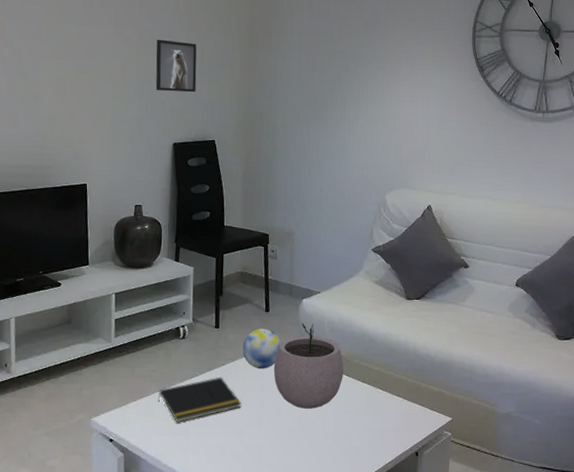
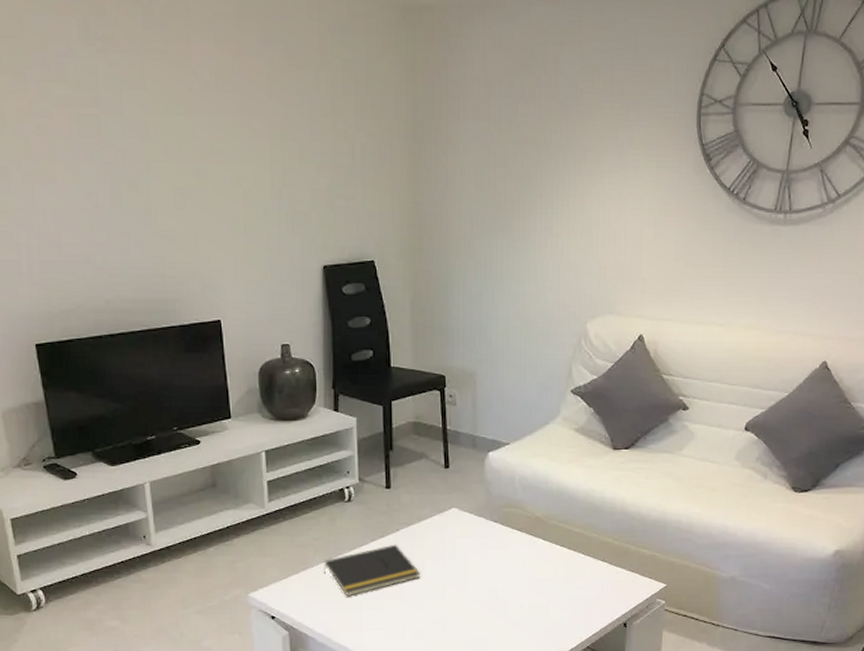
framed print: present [155,39,197,93] -> none [294,131,348,201]
decorative ball: present [242,329,281,369] -> none [419,488,464,535]
plant pot: present [273,323,344,409] -> none [456,480,539,578]

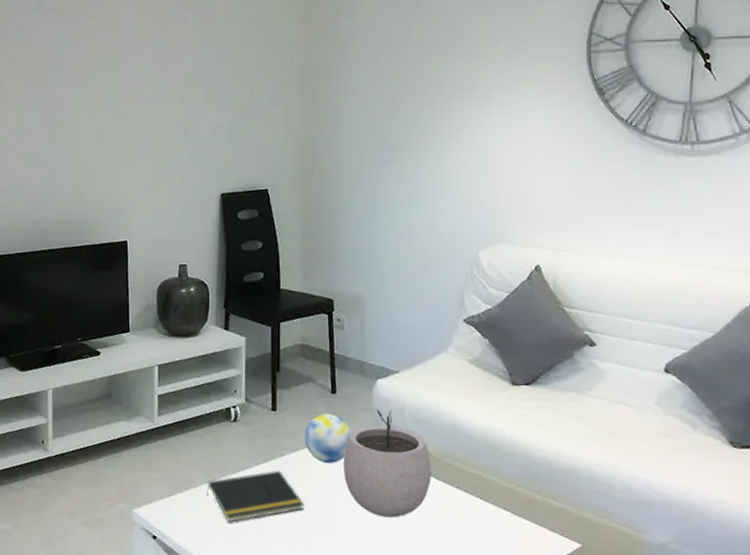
decorative ball: none [419,488,464,535] -> present [304,414,351,464]
plant pot: none [456,480,539,578] -> present [343,409,431,518]

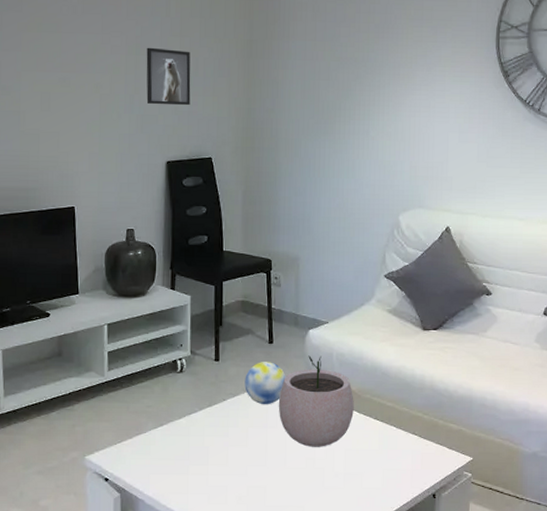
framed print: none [201,78,247,136] -> present [146,47,191,106]
notepad: present [206,470,305,523] -> none [154,413,244,462]

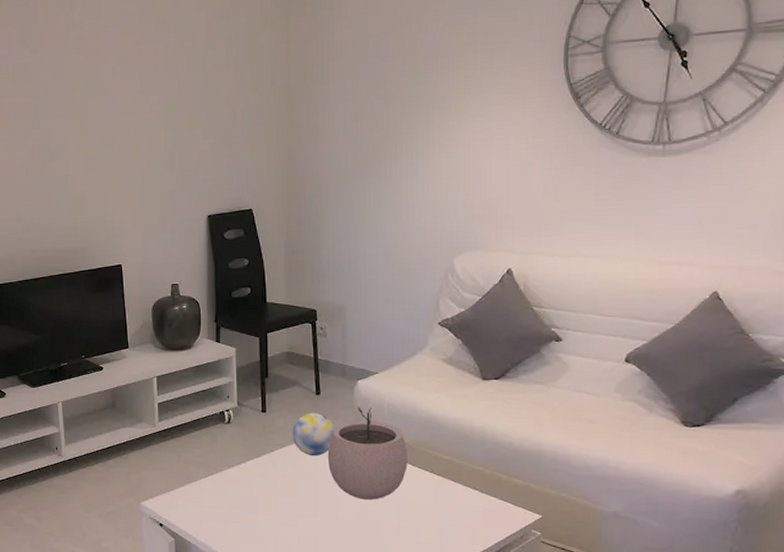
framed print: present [146,47,191,106] -> none [184,102,229,160]

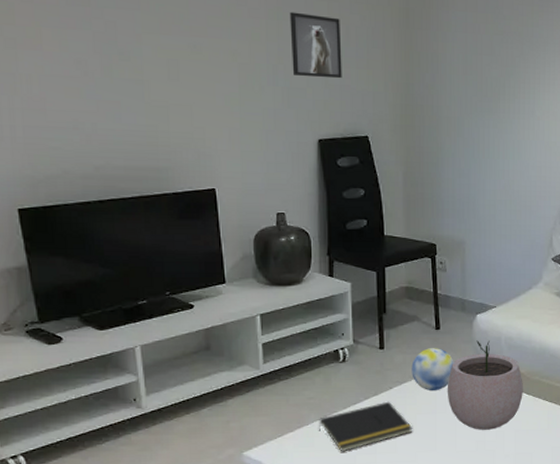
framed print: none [184,102,229,160] -> present [289,11,342,79]
notepad: none [205,463,294,510] -> present [318,401,413,452]

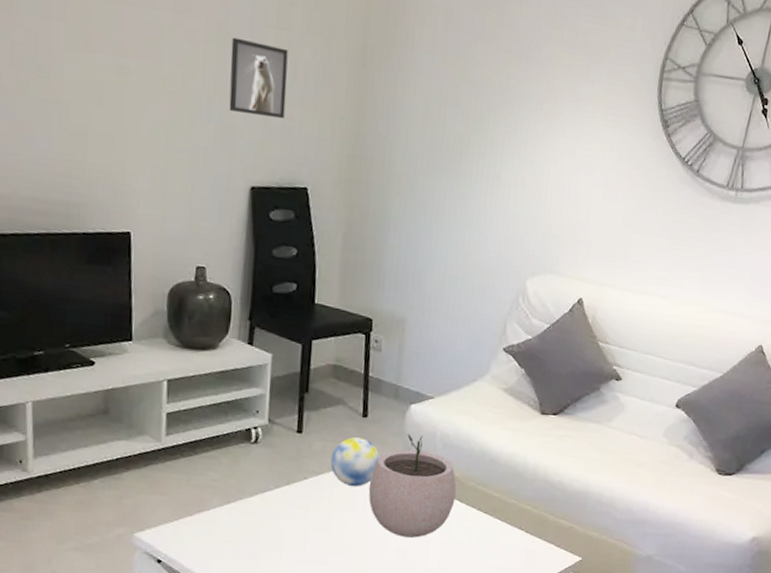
notepad: present [318,401,413,452] -> none [219,492,326,545]

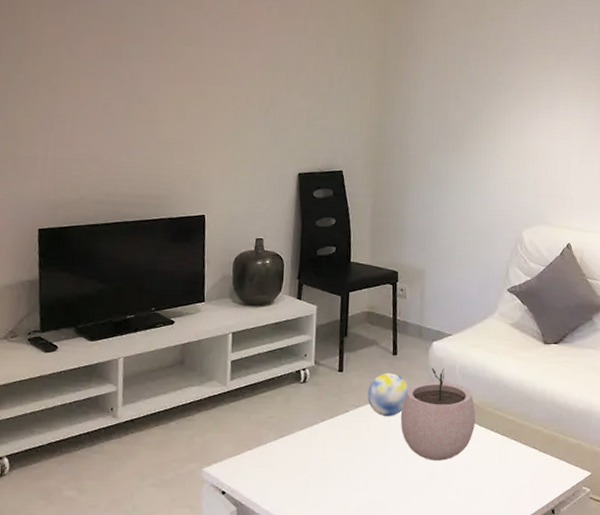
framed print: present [229,37,288,119] -> none [281,63,326,120]

